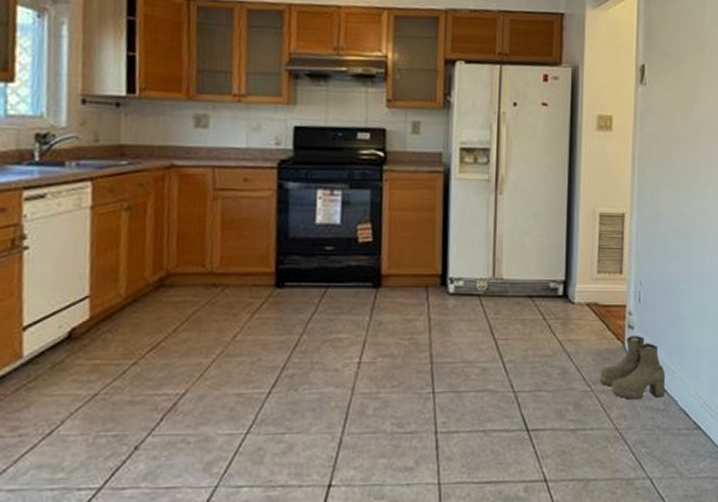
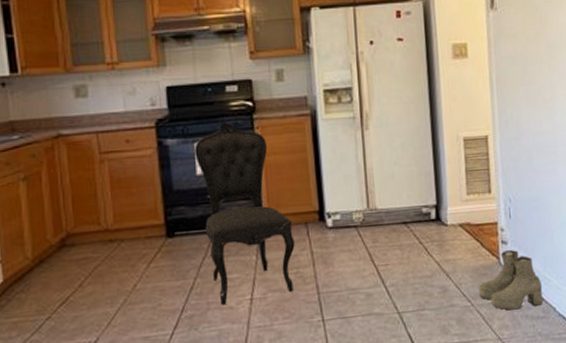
dining chair: none [316,172,412,367] -> present [194,123,295,306]

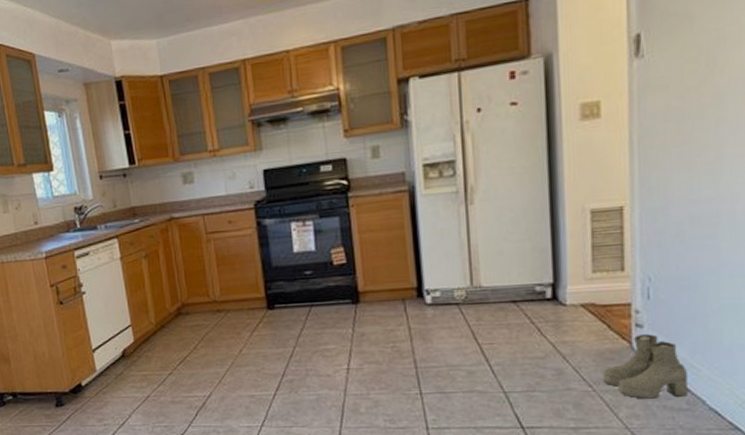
dining chair: present [194,123,295,306] -> none [291,202,392,373]

